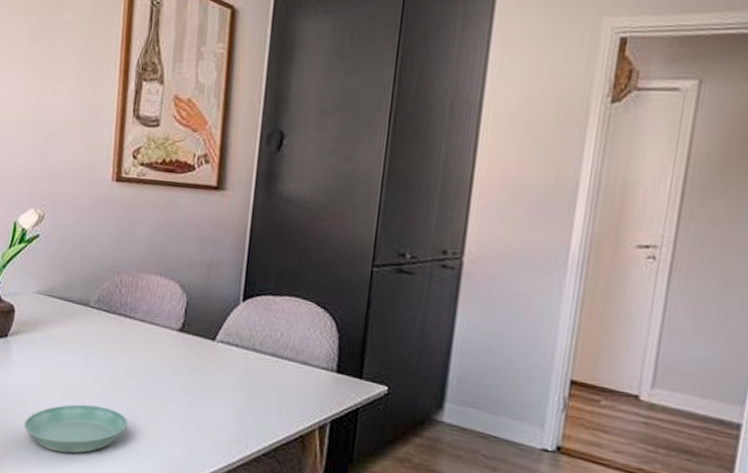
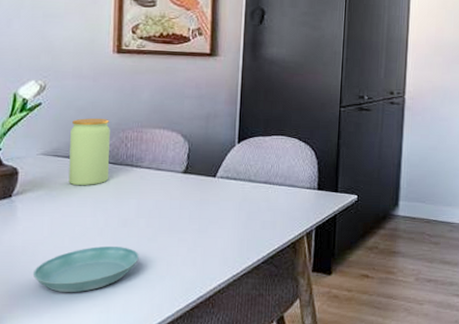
jar: none [61,255,105,334] -> present [68,118,110,186]

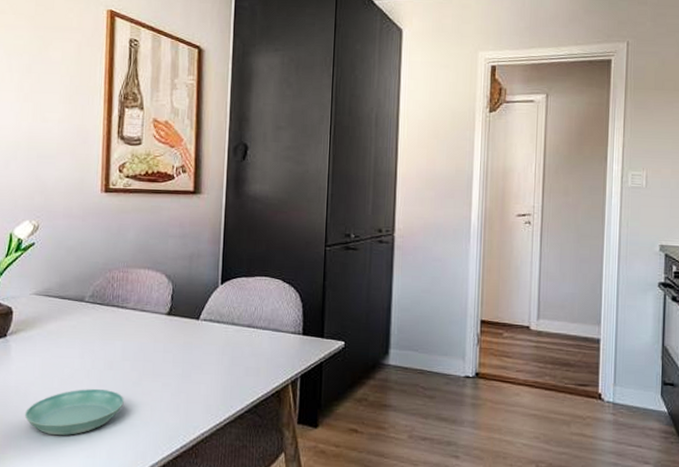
jar: present [68,118,110,186] -> none [58,257,98,327]

